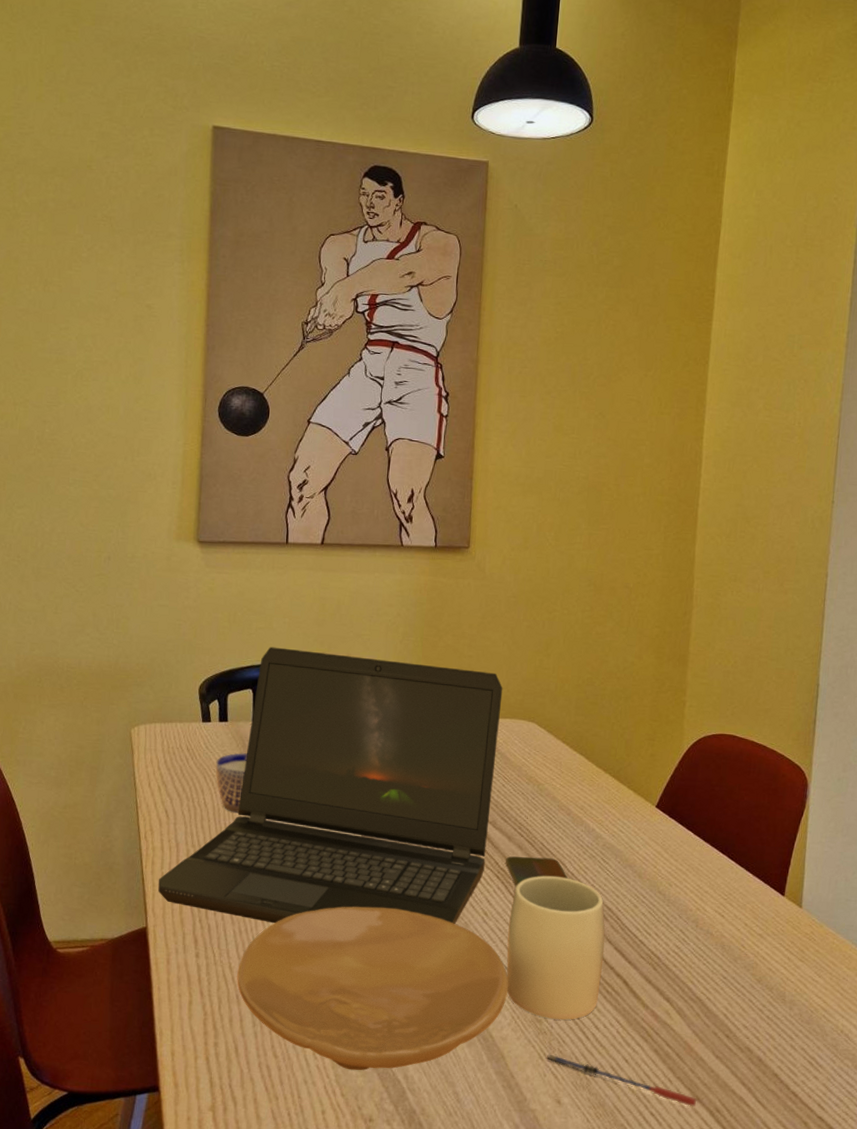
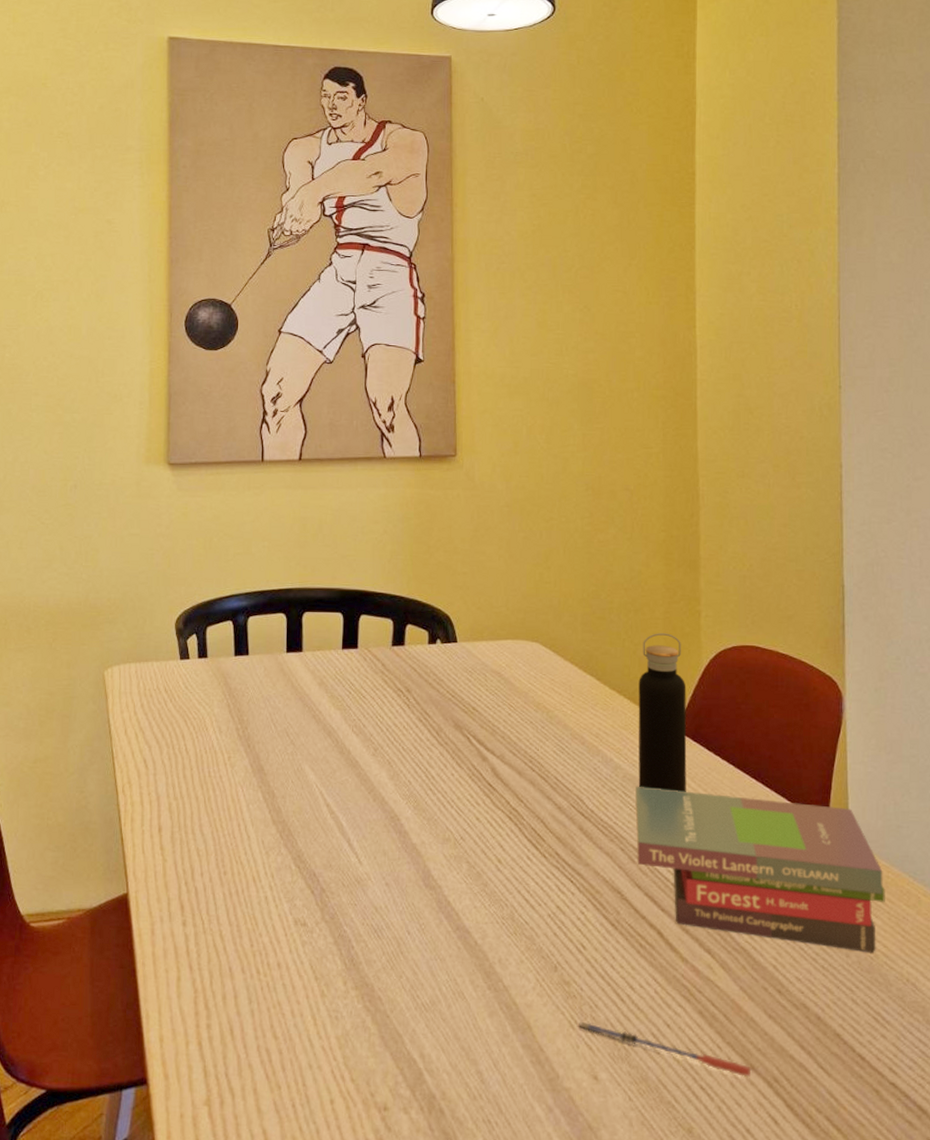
laptop computer: present [158,647,503,924] -> none [139,573,502,883]
cup: present [215,752,247,813] -> none [196,692,230,759]
bowl: present [237,906,509,1071] -> none [229,859,531,1051]
smartphone: present [506,856,568,887] -> none [518,793,587,828]
mug: present [506,876,605,1020] -> none [525,814,634,981]
books: none [610,855,830,1007] -> present [635,787,885,952]
water bottle: none [616,719,667,861] -> present [638,633,687,792]

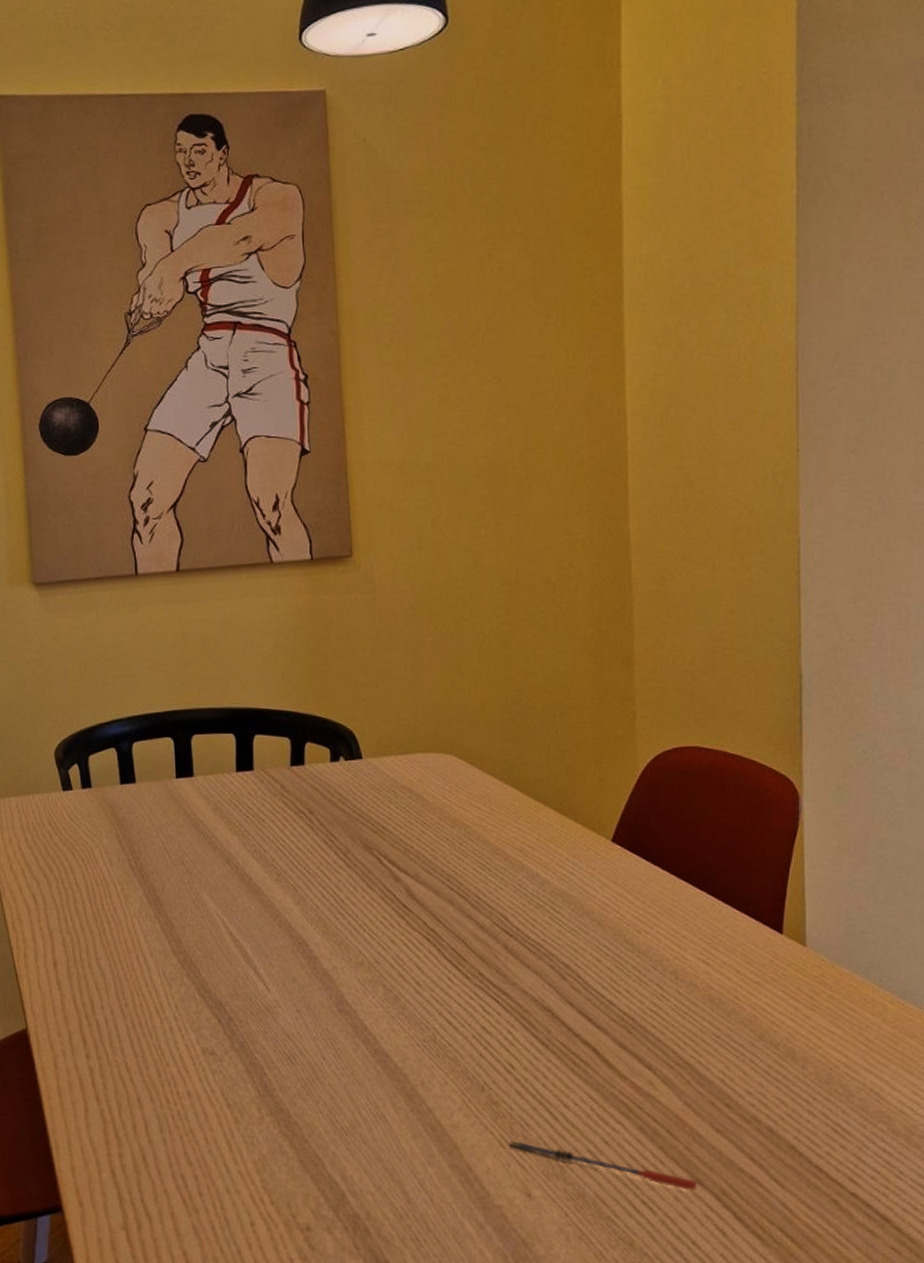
books: present [635,787,885,952] -> none [565,902,847,1063]
water bottle: present [638,633,687,792] -> none [566,738,622,905]

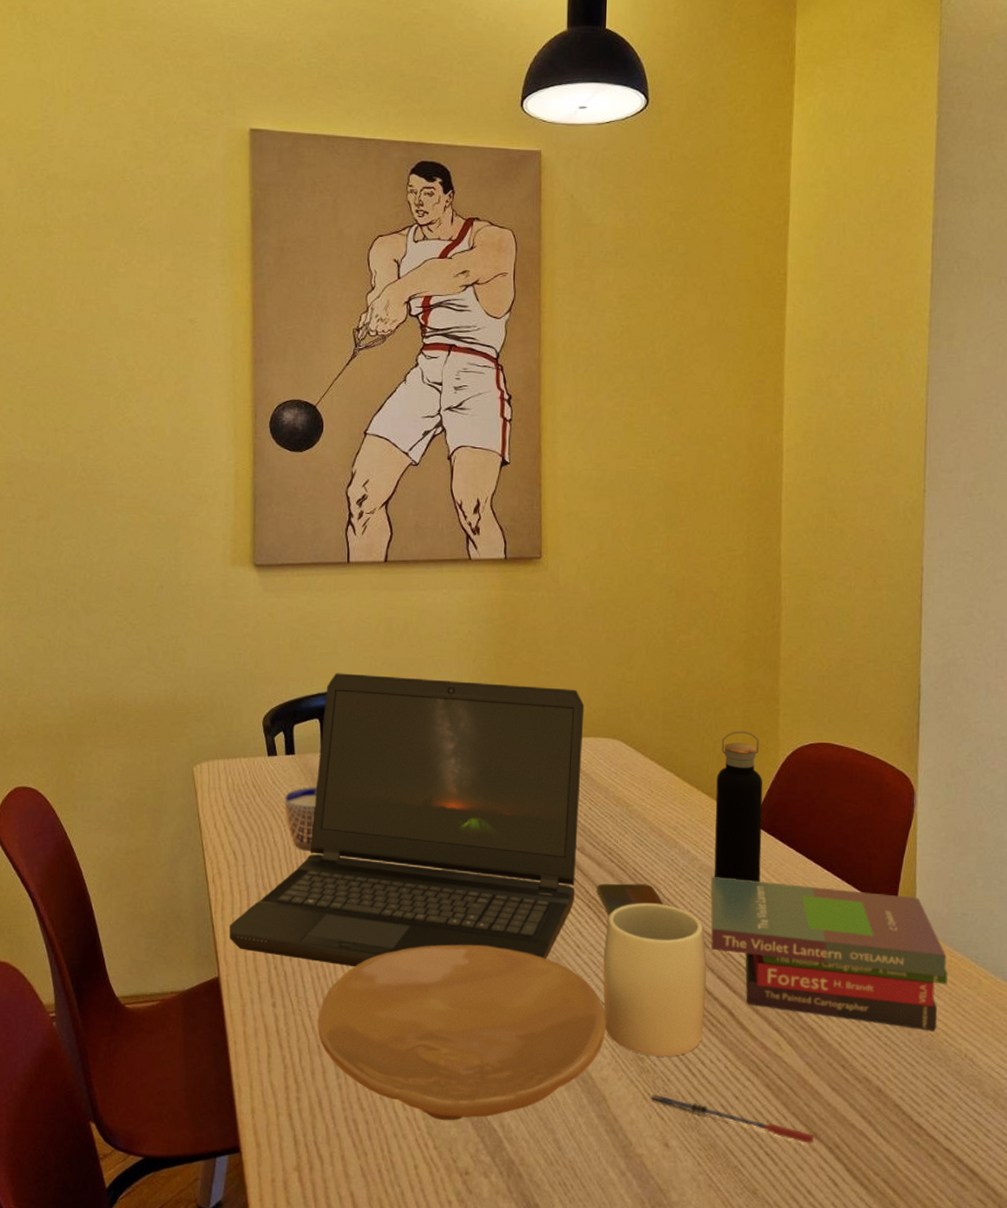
laptop computer: none [34,696,411,1014] -> present [230,673,585,967]
cup: none [83,822,119,891] -> present [284,787,317,851]
bowl: none [135,986,455,1174] -> present [317,944,607,1121]
smartphone: none [435,912,512,949] -> present [597,883,664,916]
mug: none [447,933,566,1100] -> present [603,903,707,1057]
books: none [565,902,847,1063] -> present [710,877,948,1030]
water bottle: none [566,738,622,905] -> present [714,731,763,882]

